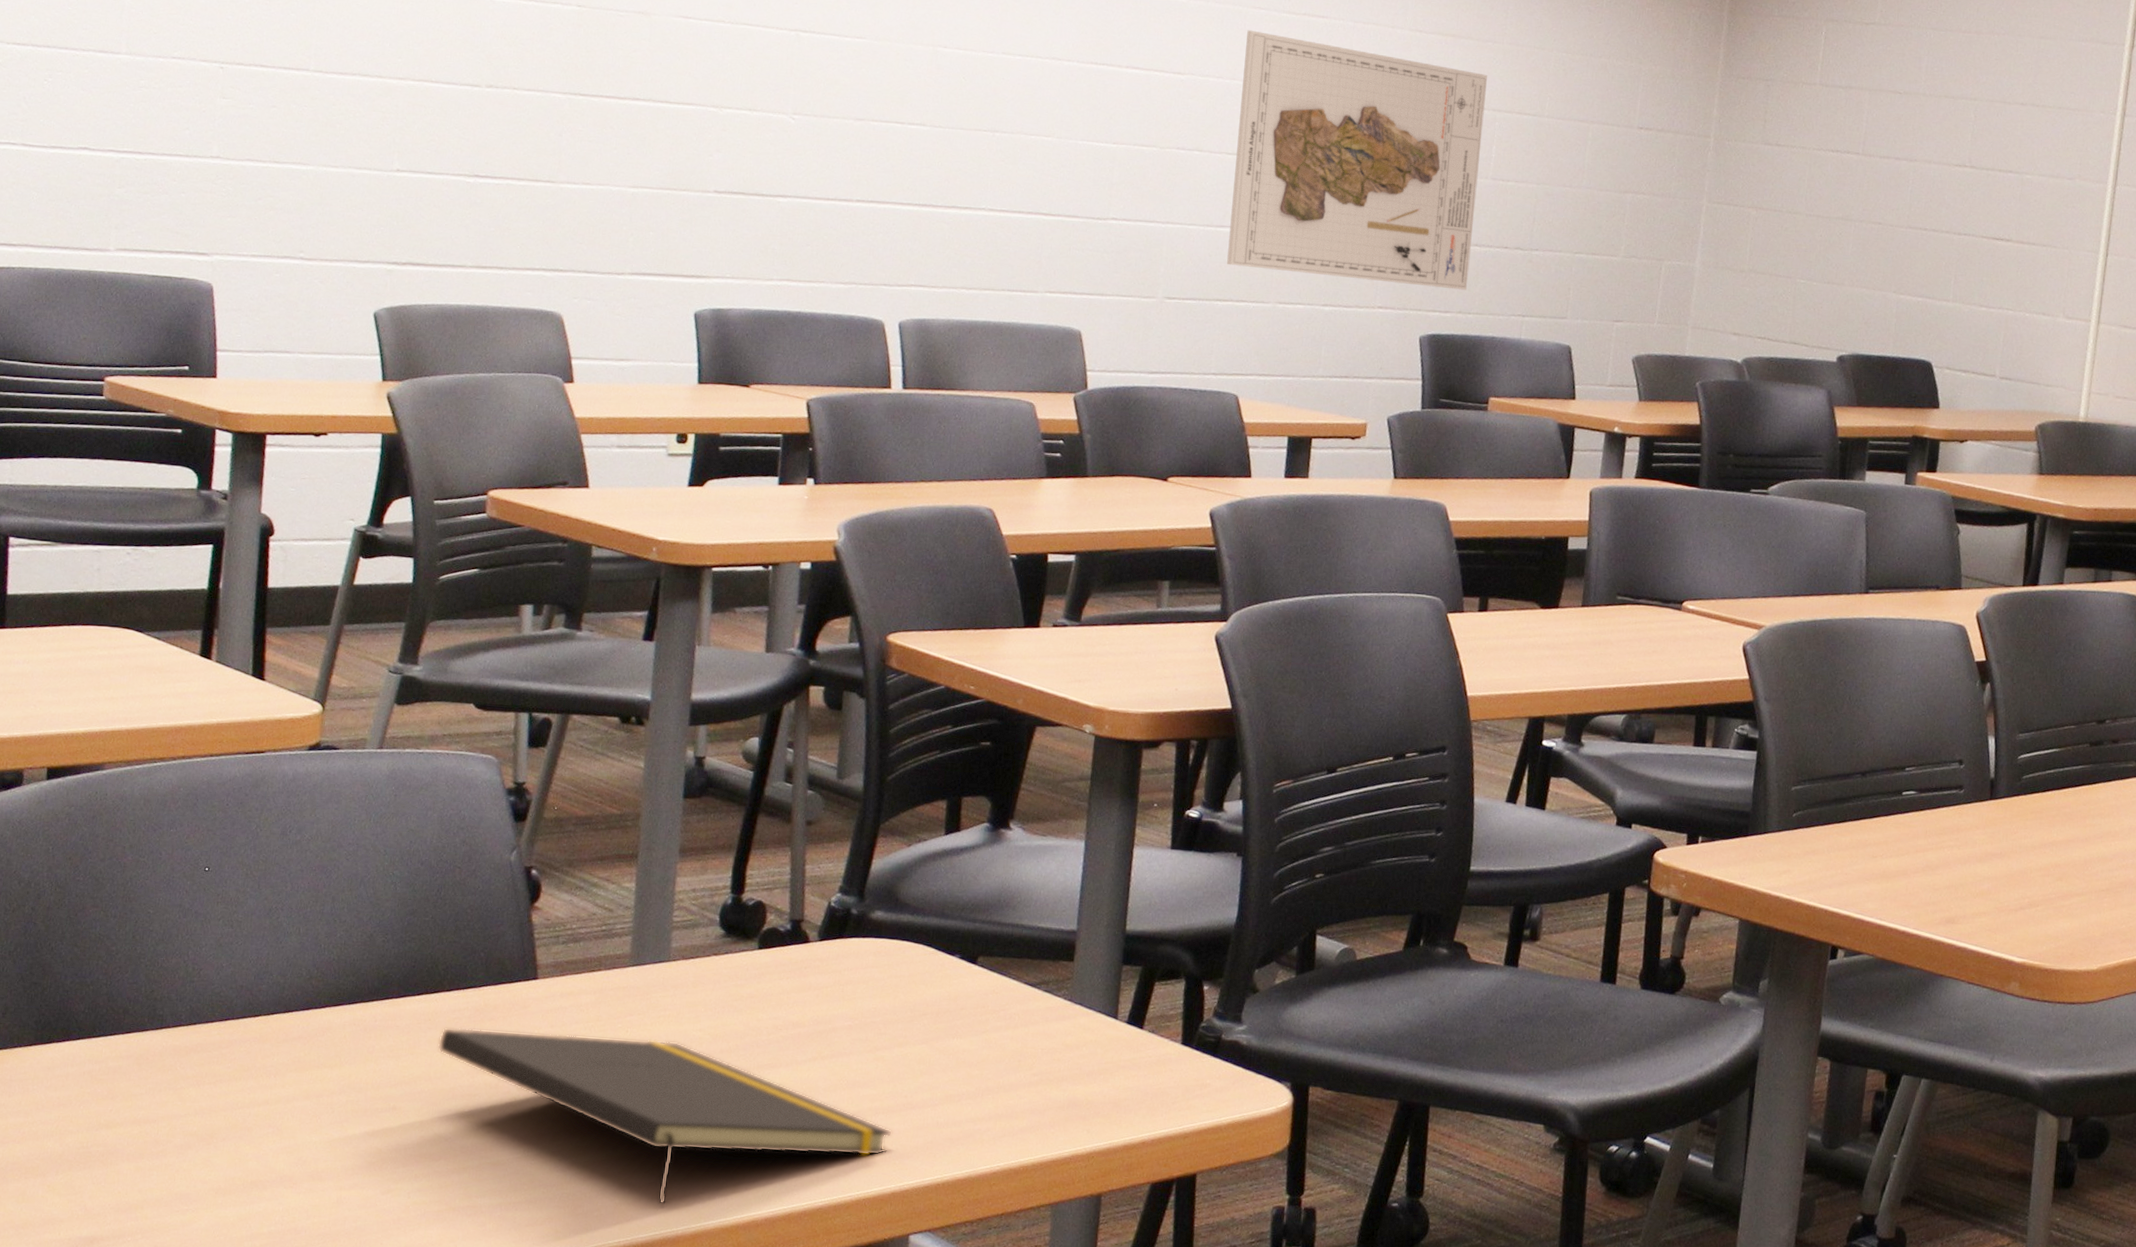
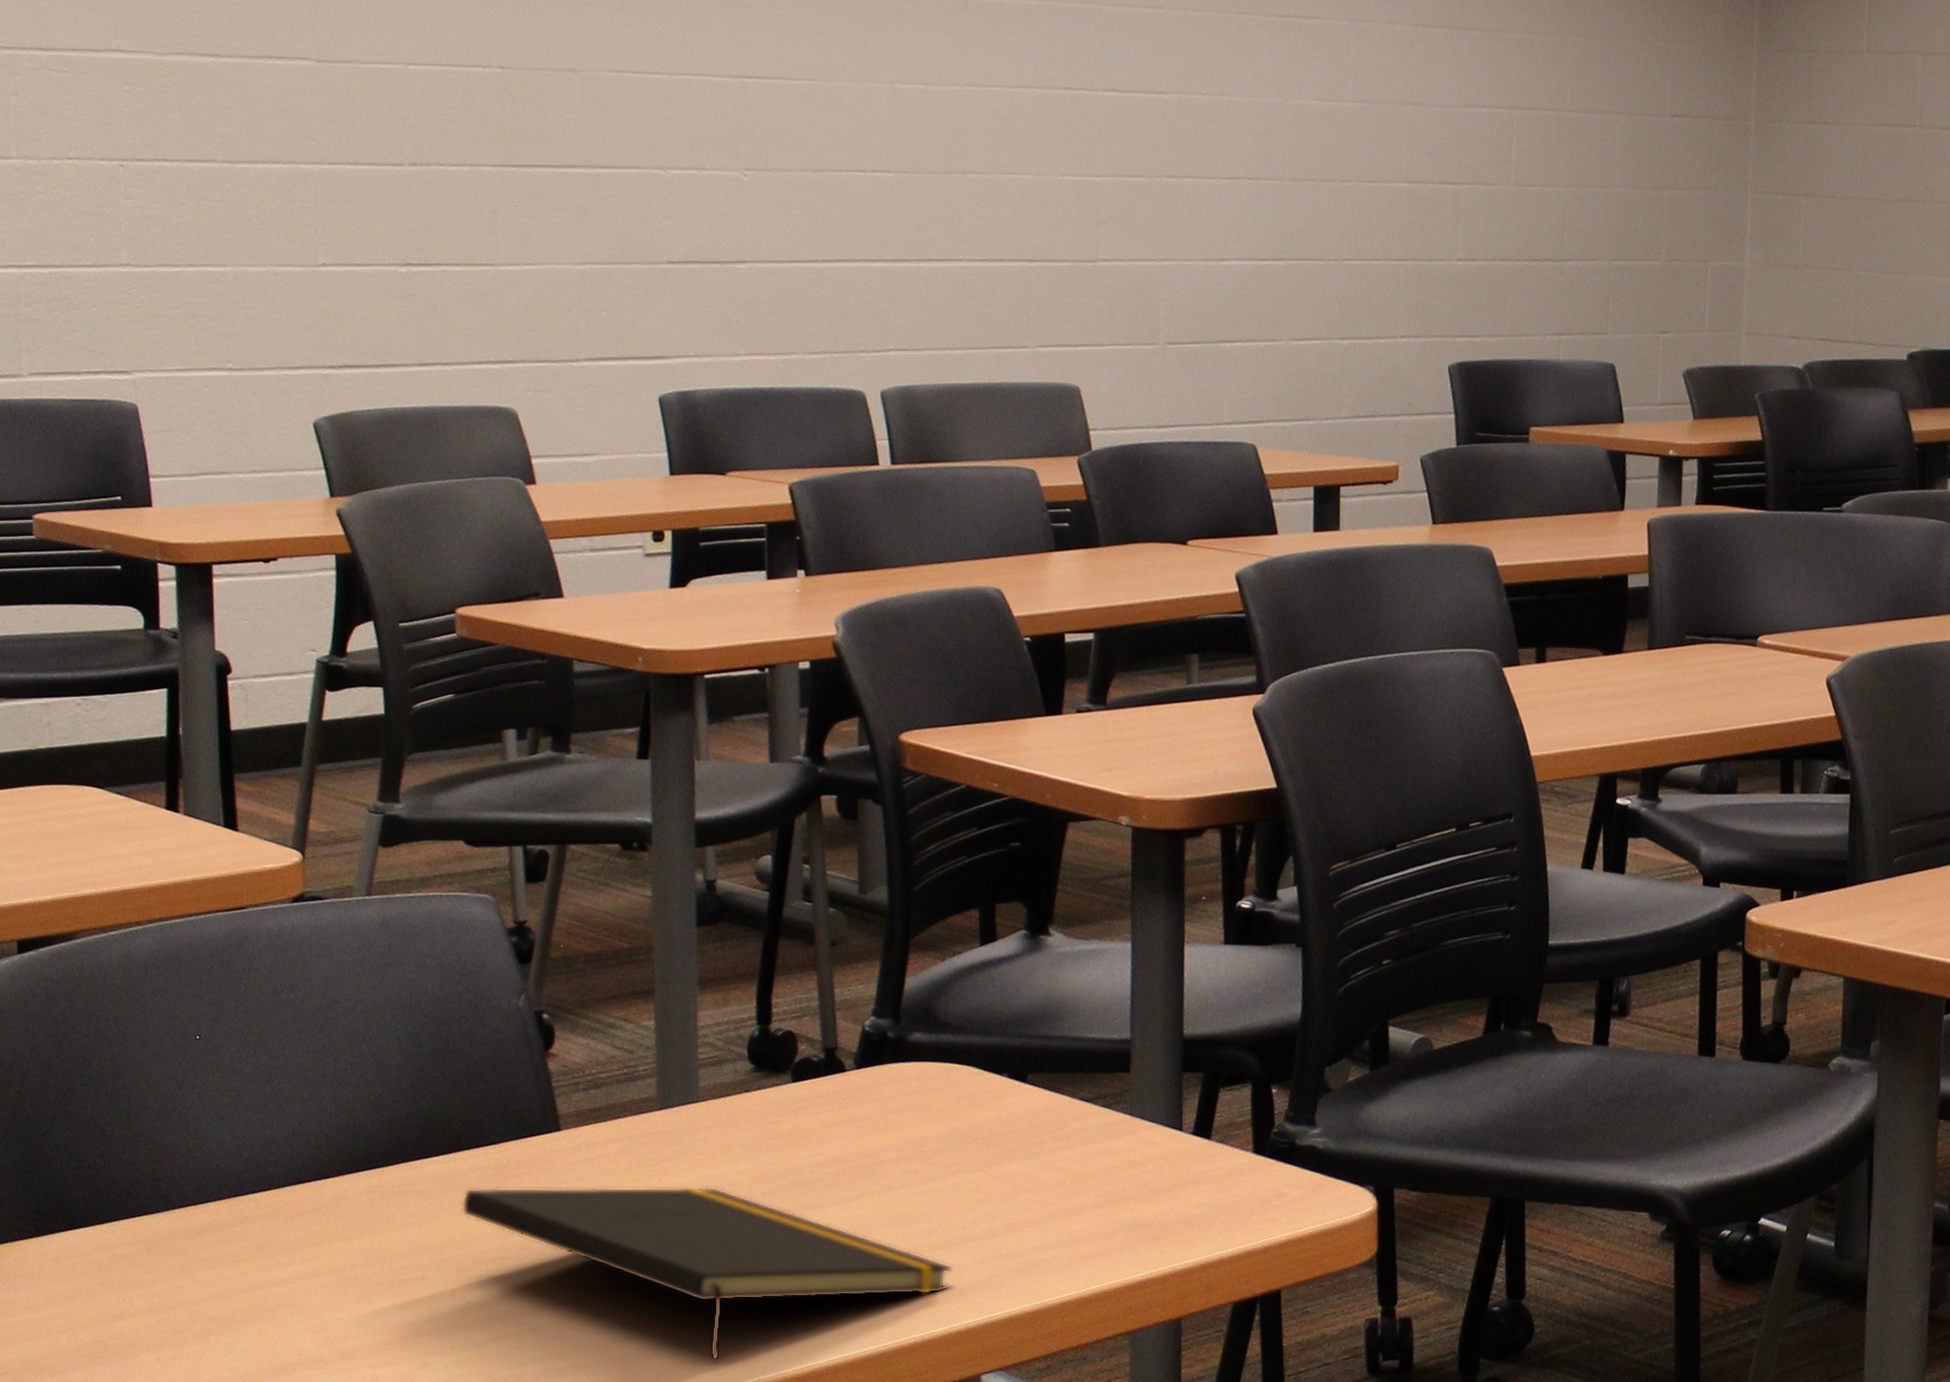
map: present [1227,30,1488,290] -> none [1231,38,1501,311]

